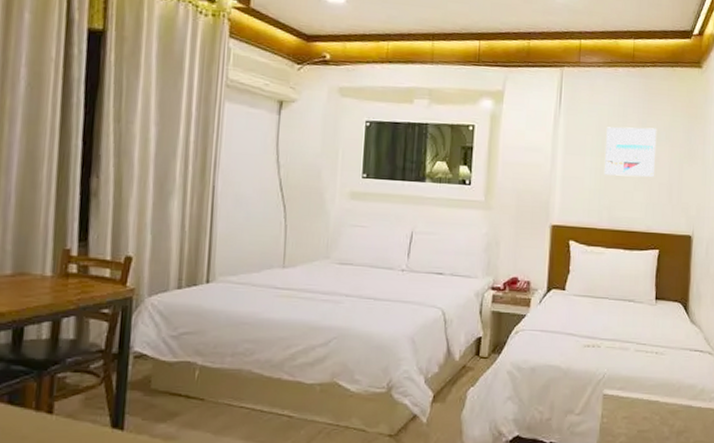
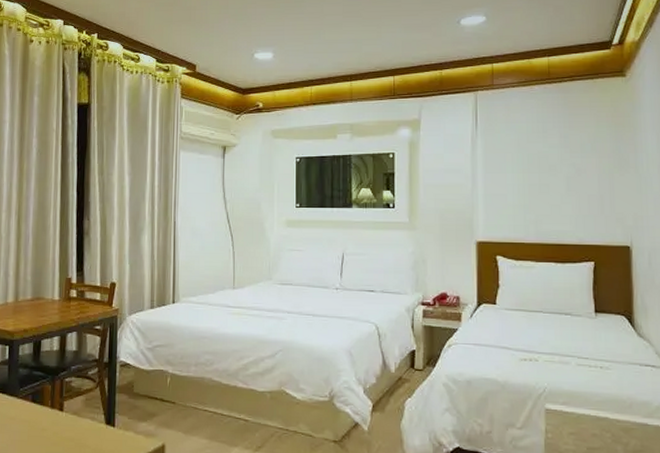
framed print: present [603,127,657,177] -> none [526,141,582,190]

